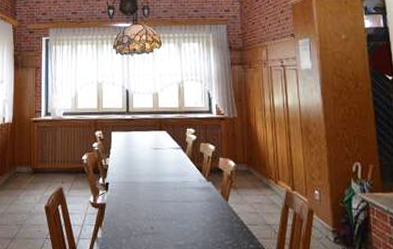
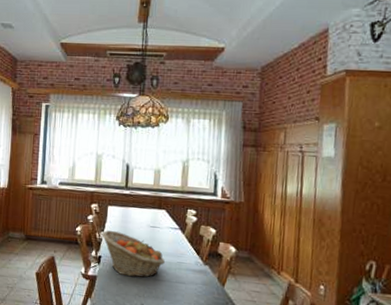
fruit basket: none [107,155,170,201] -> present [101,230,165,278]

